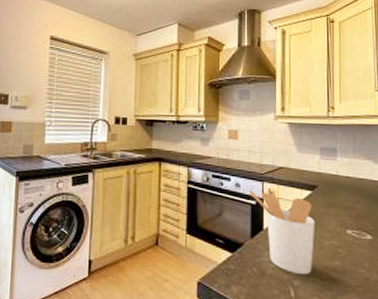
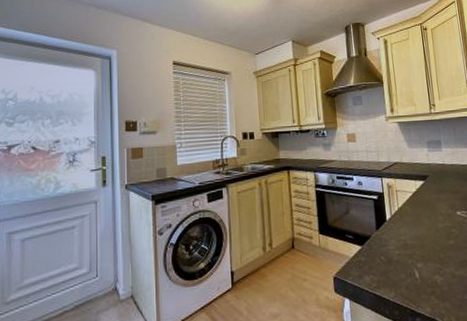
utensil holder: present [249,189,316,275] -> none [370,186,432,258]

